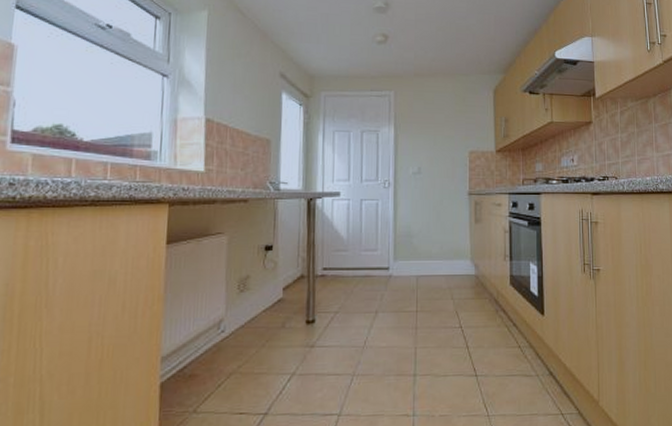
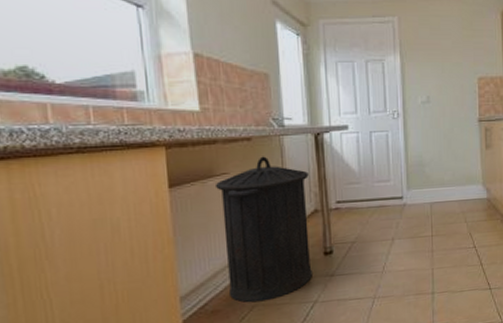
trash can: none [208,218,298,369] -> present [214,156,312,303]

